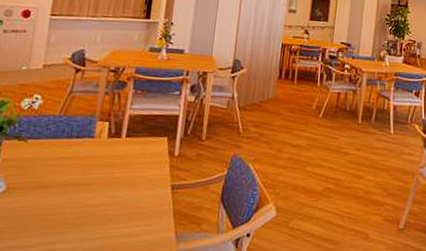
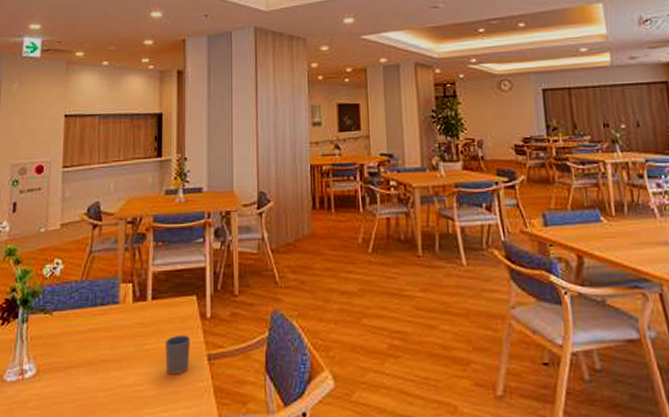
mug: none [132,167,158,199] -> present [165,334,190,375]

